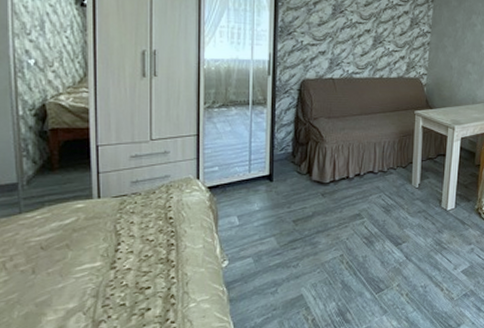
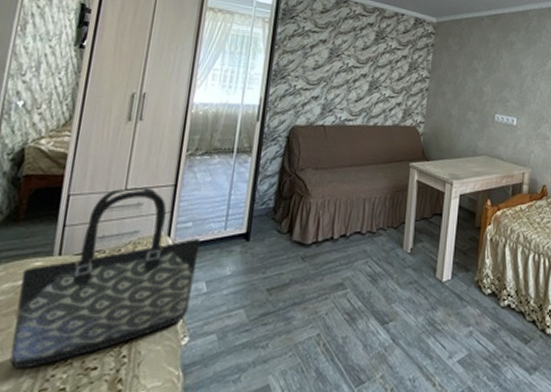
tote bag: none [67,138,228,291] -> present [9,188,200,369]

